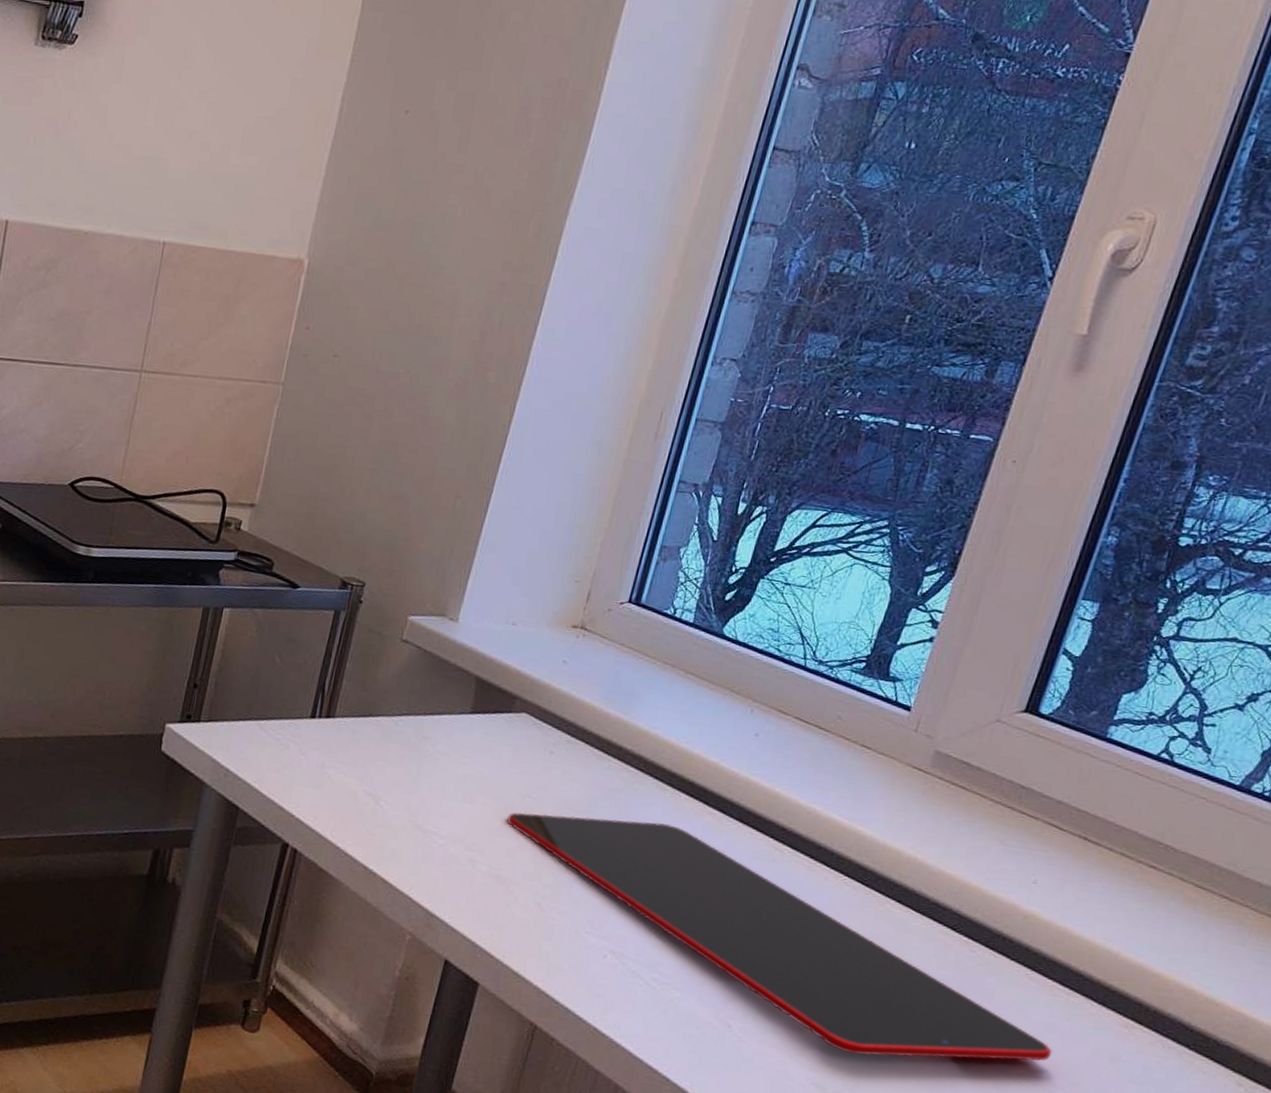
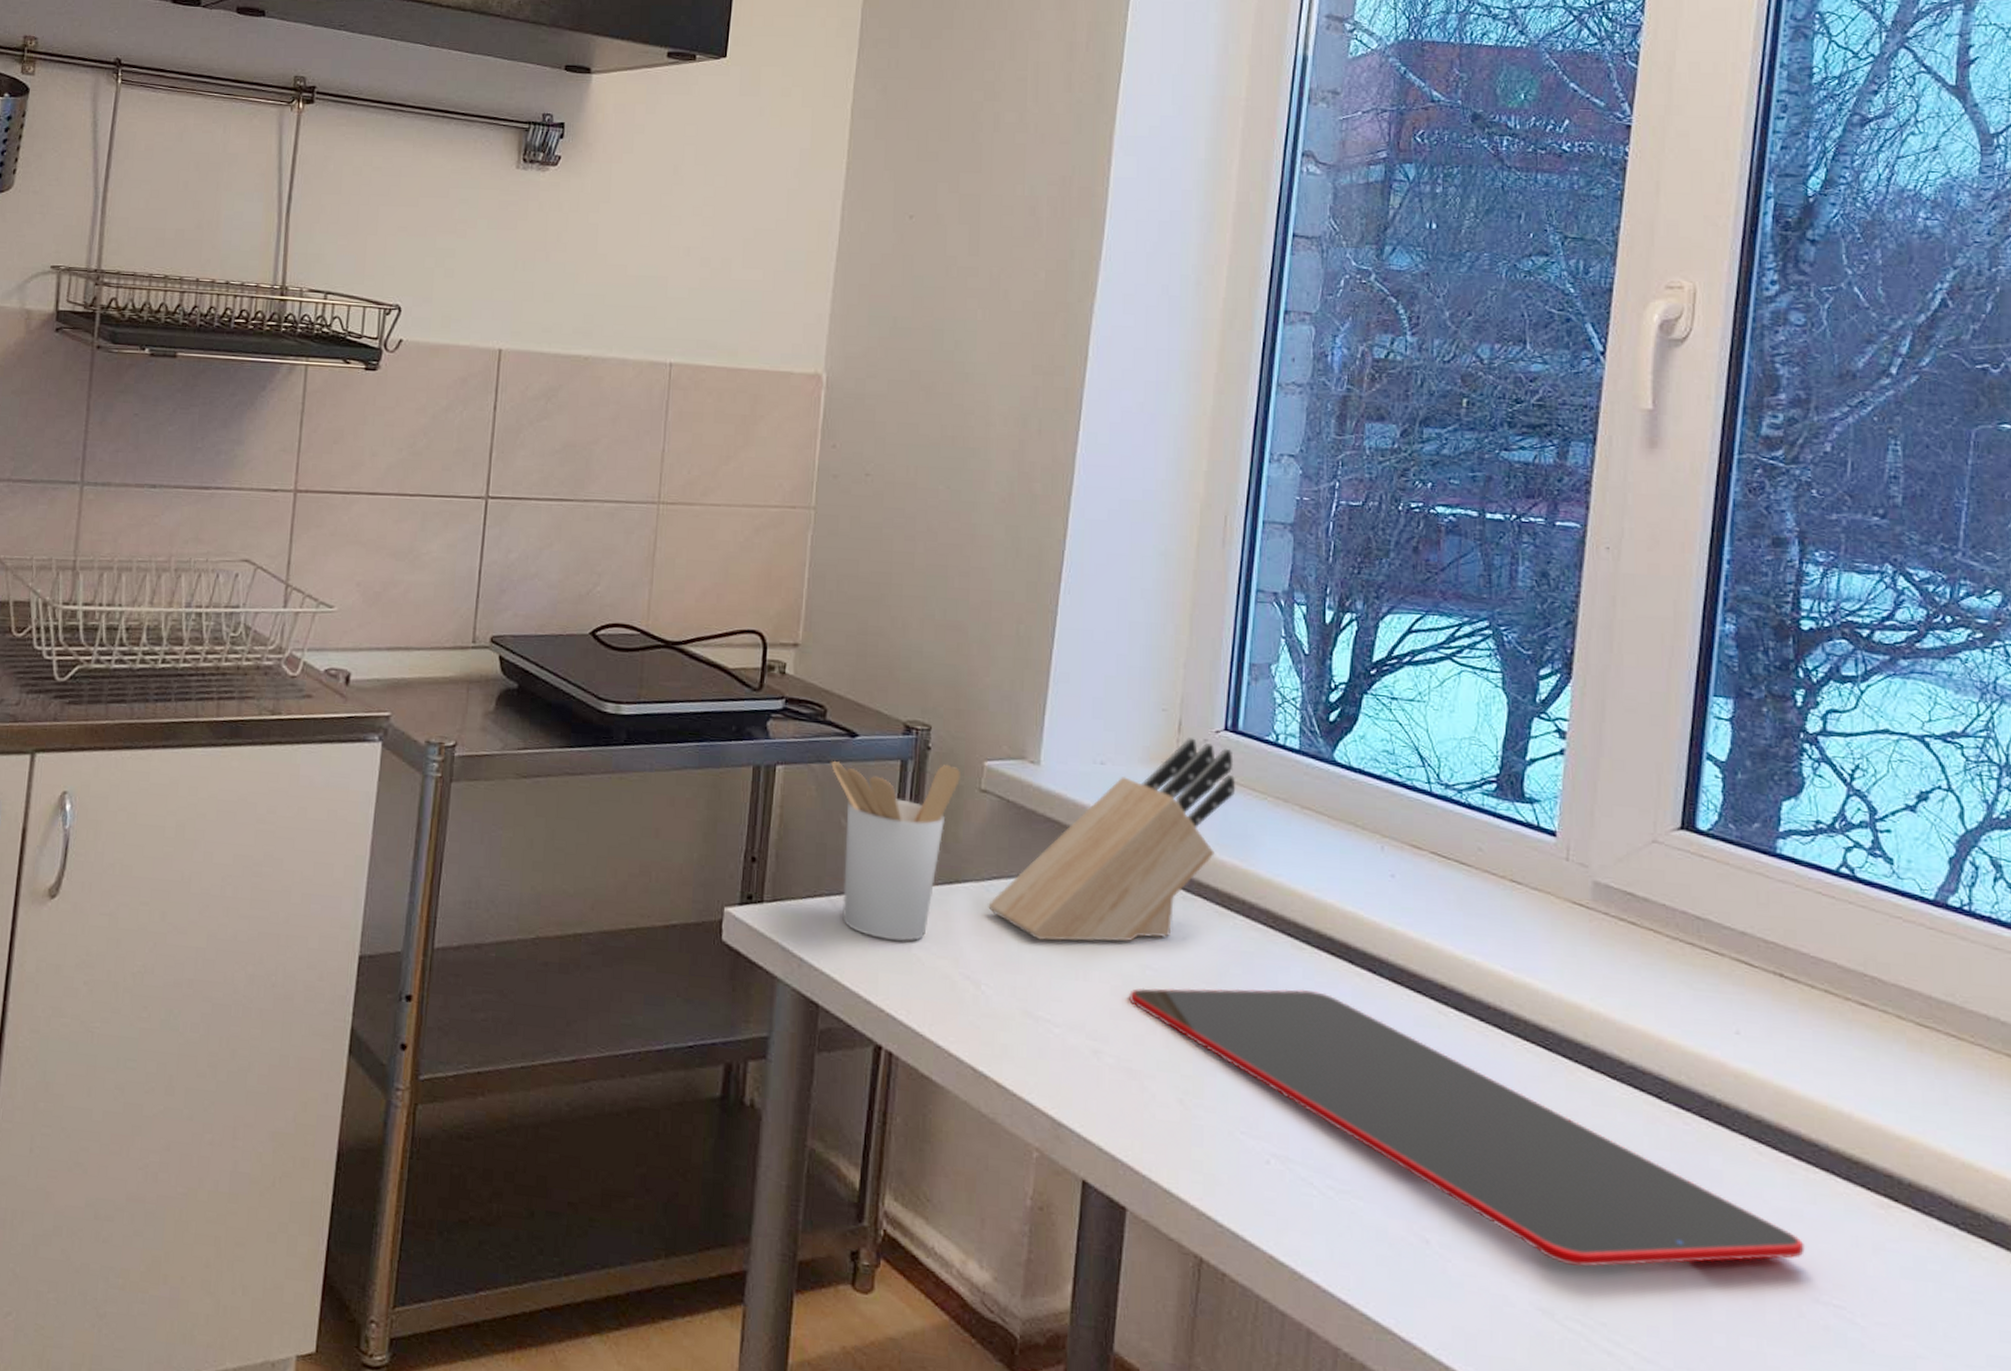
utensil holder: none [267,607,386,762] -> present [831,760,960,941]
knife block: none [395,607,632,774] -> present [988,738,1236,942]

